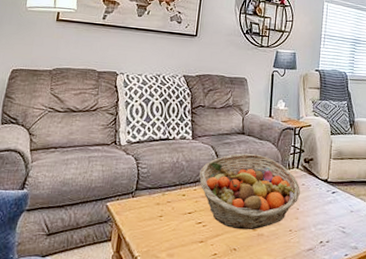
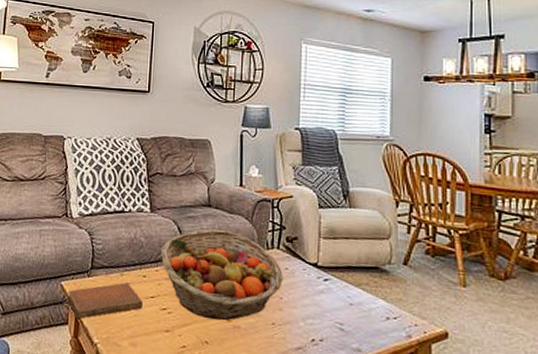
notebook: none [111,201,181,235] -> present [67,282,143,319]

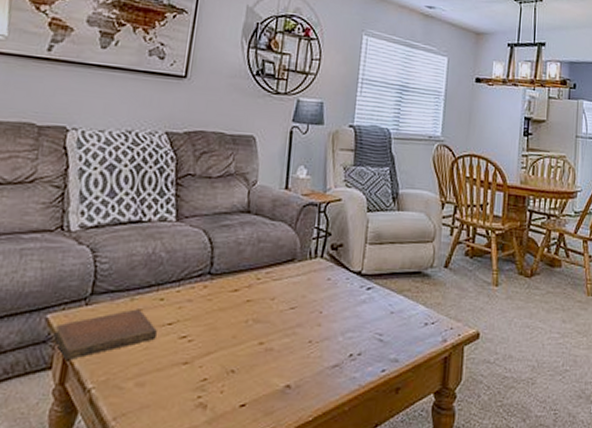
fruit basket: present [161,229,283,321] -> none [185,239,325,344]

